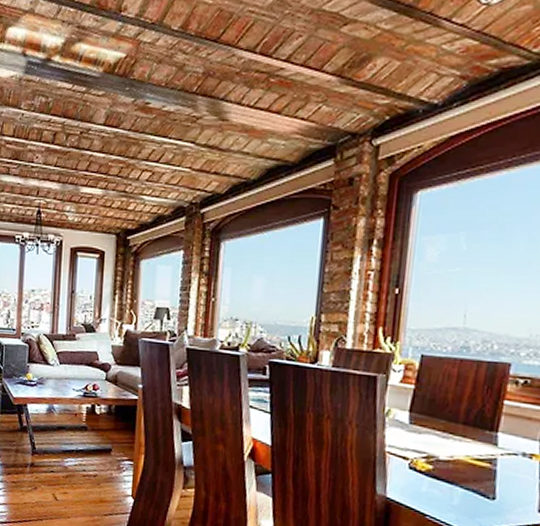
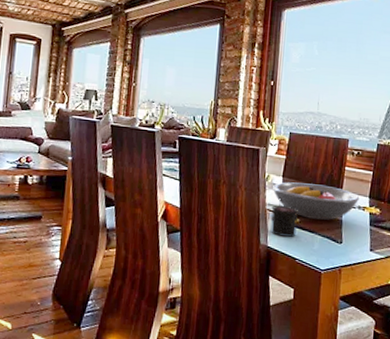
candle: none [391,438,431,488] -> present [271,197,298,237]
fruit bowl: none [394,418,525,469] -> present [272,182,360,220]

